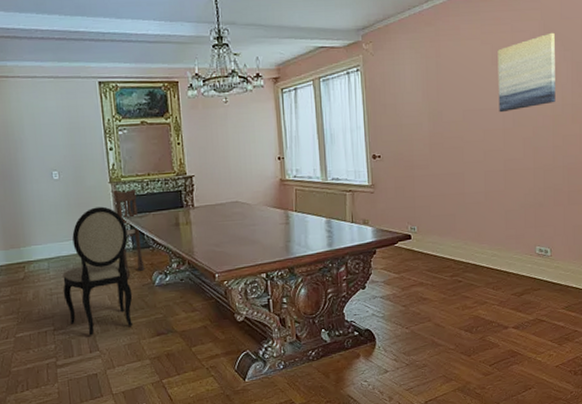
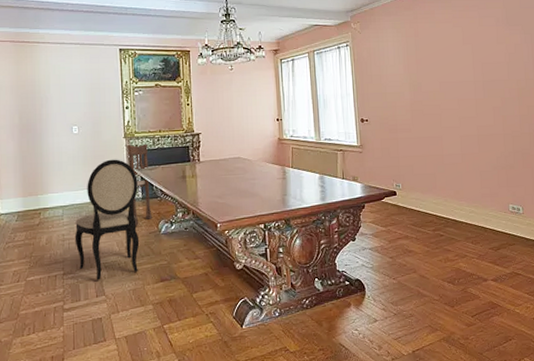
wall art: present [497,32,556,113] -> none [467,18,520,85]

